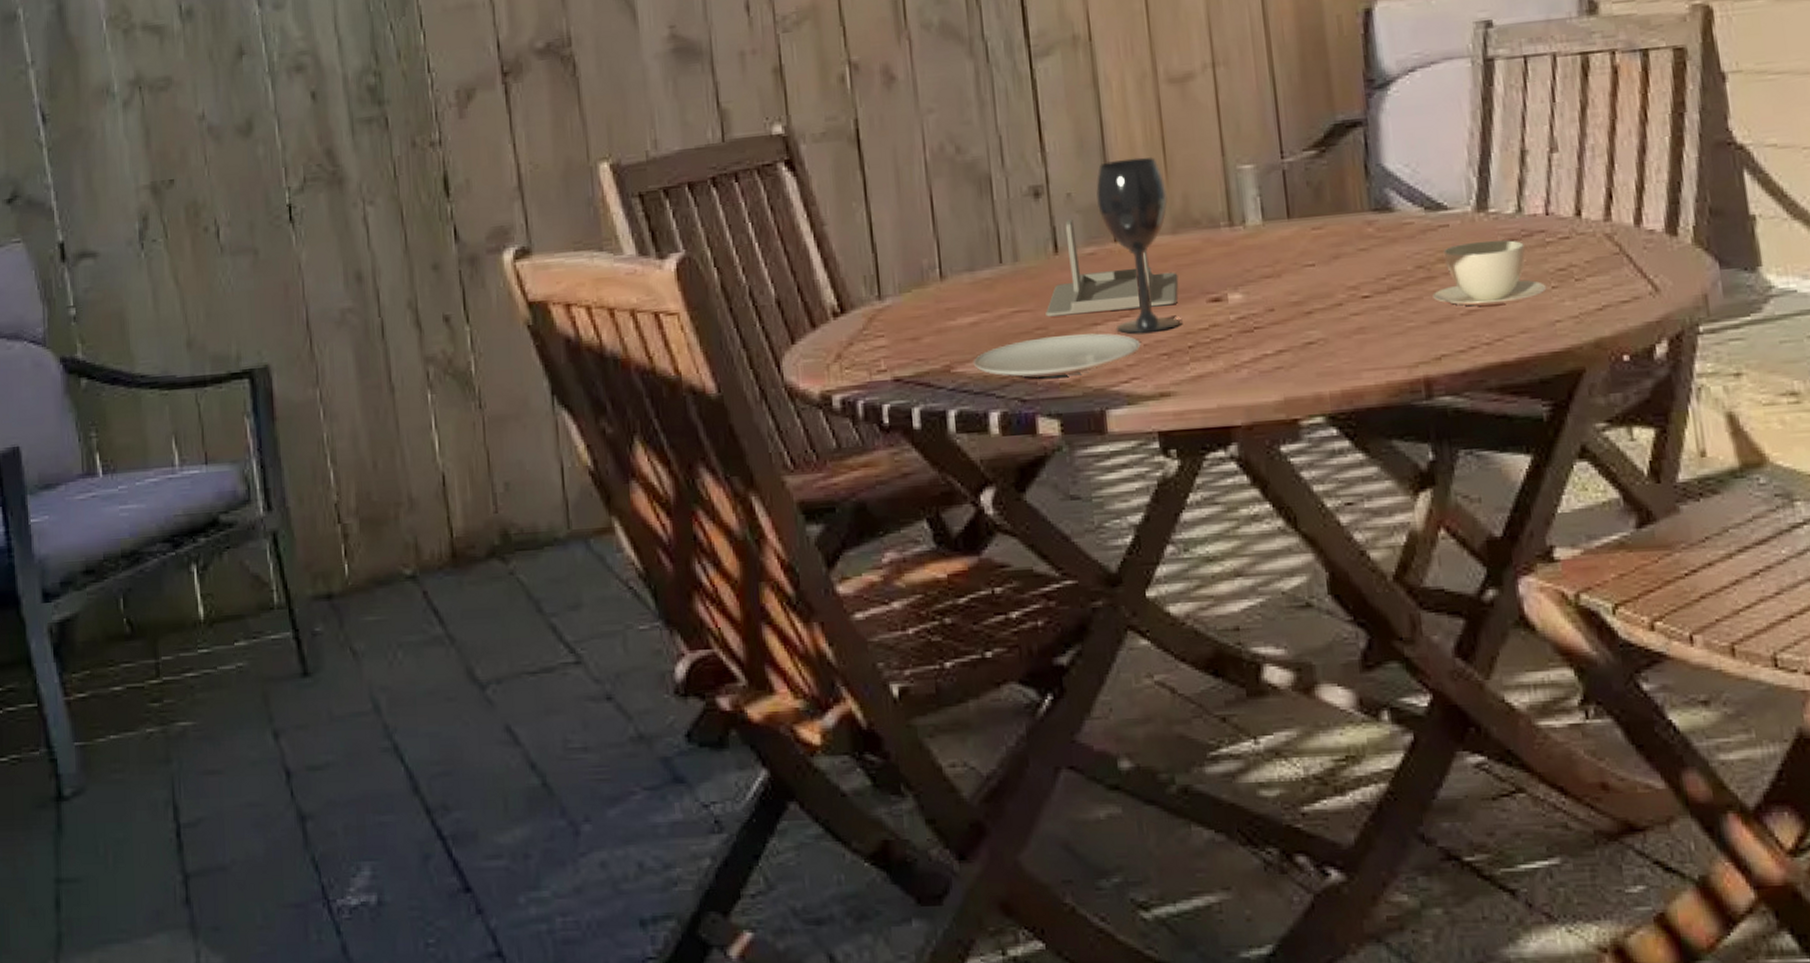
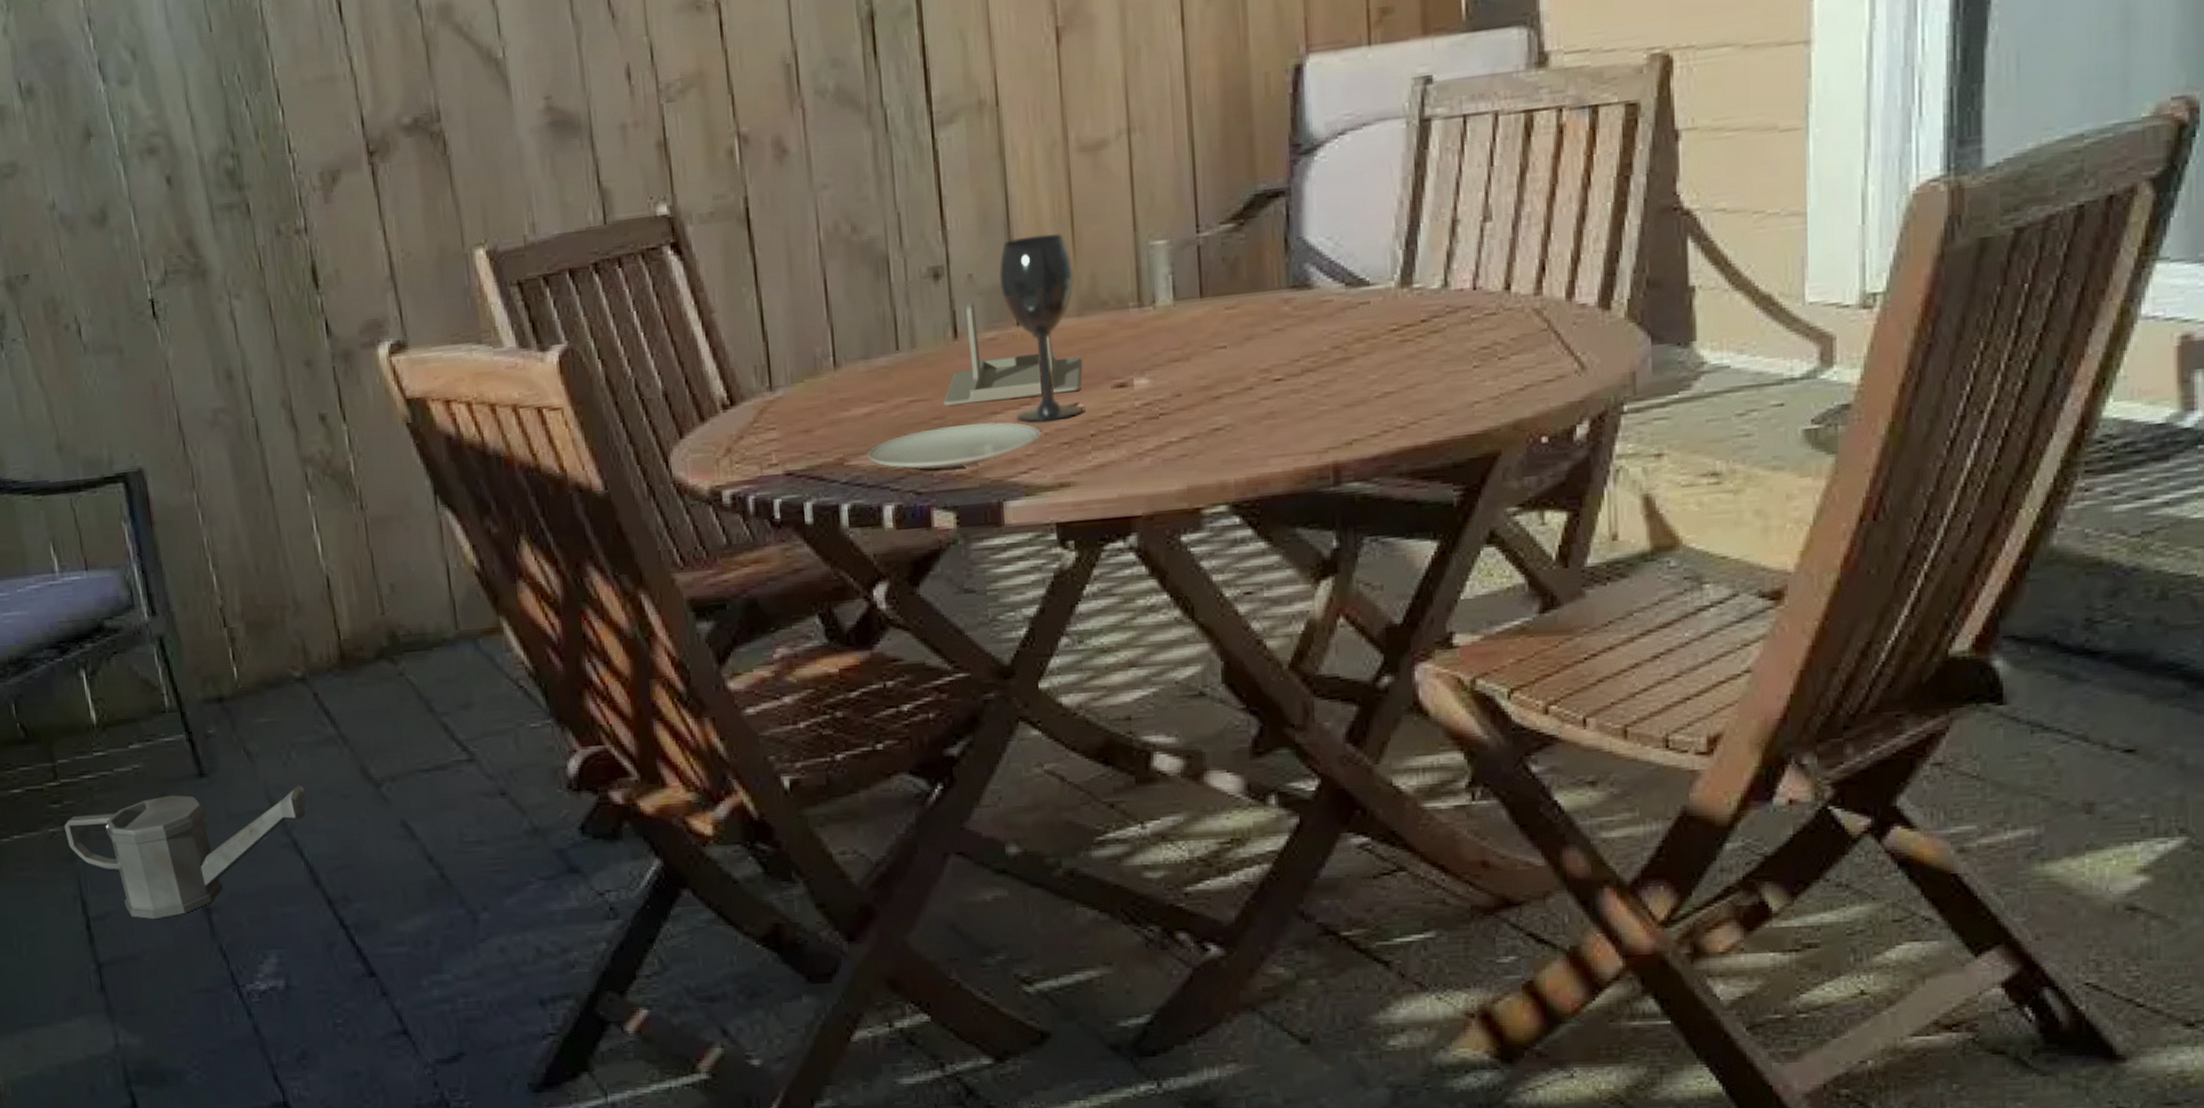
watering can: none [162,686,412,828] -> present [64,785,308,920]
teacup: present [1432,240,1547,307] -> none [1348,317,1468,388]

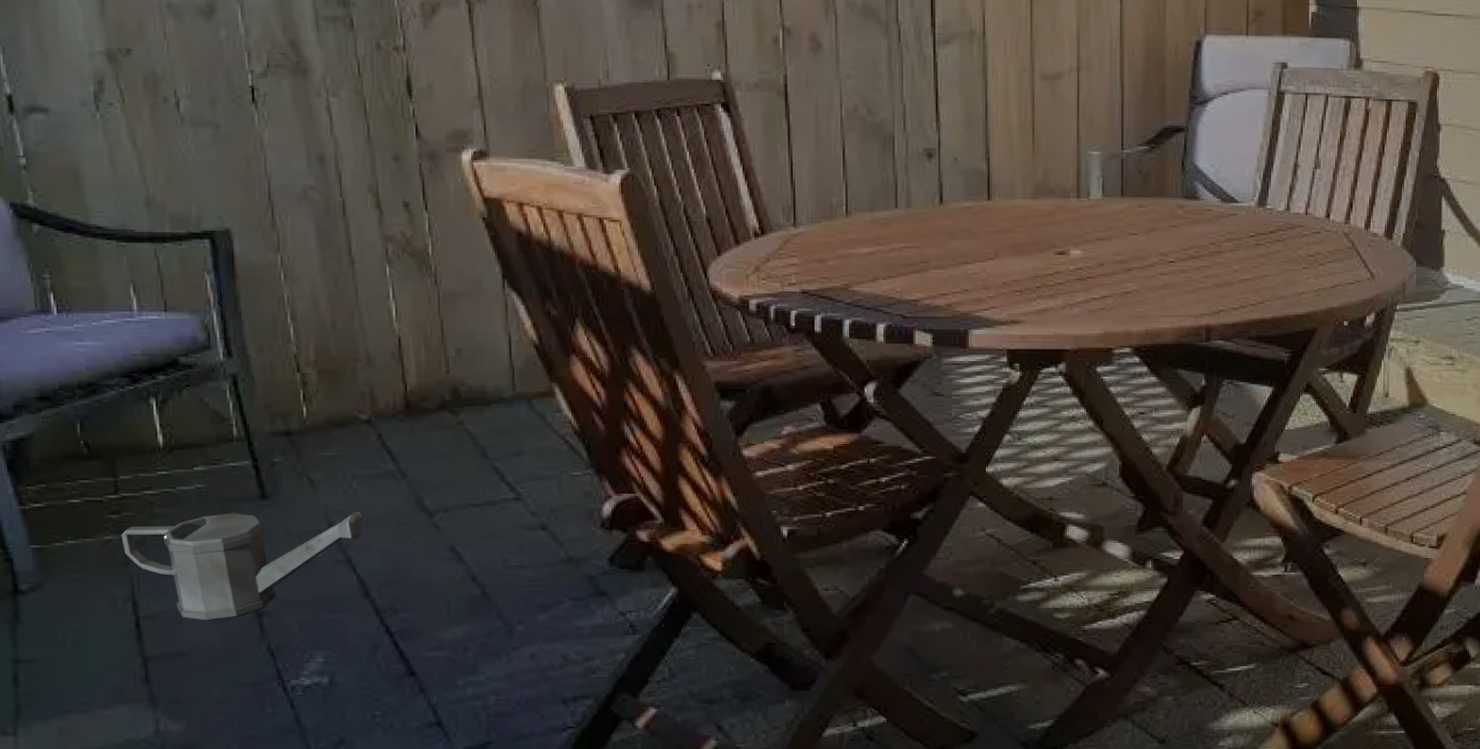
plate: present [867,422,1041,470] -> none [867,269,1000,301]
napkin holder: present [943,303,1083,406] -> none [929,179,1034,254]
wine glass: present [999,233,1083,422] -> none [977,135,1032,273]

